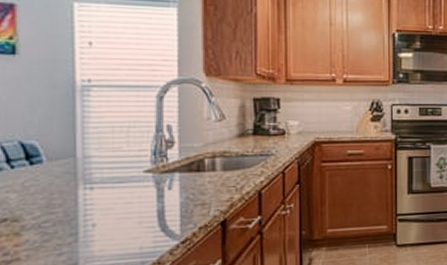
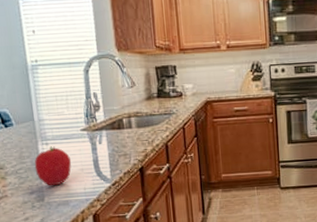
fruit: none [68,191,126,245] -> present [34,146,72,186]

